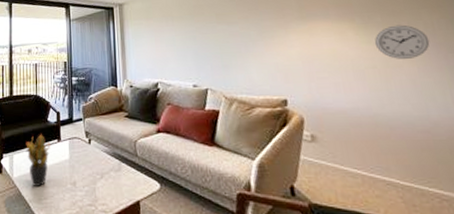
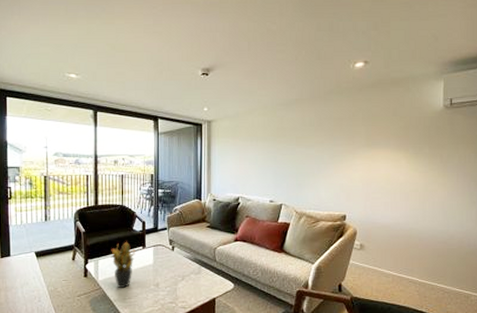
wall clock: present [374,25,430,59] -> none [420,156,460,185]

